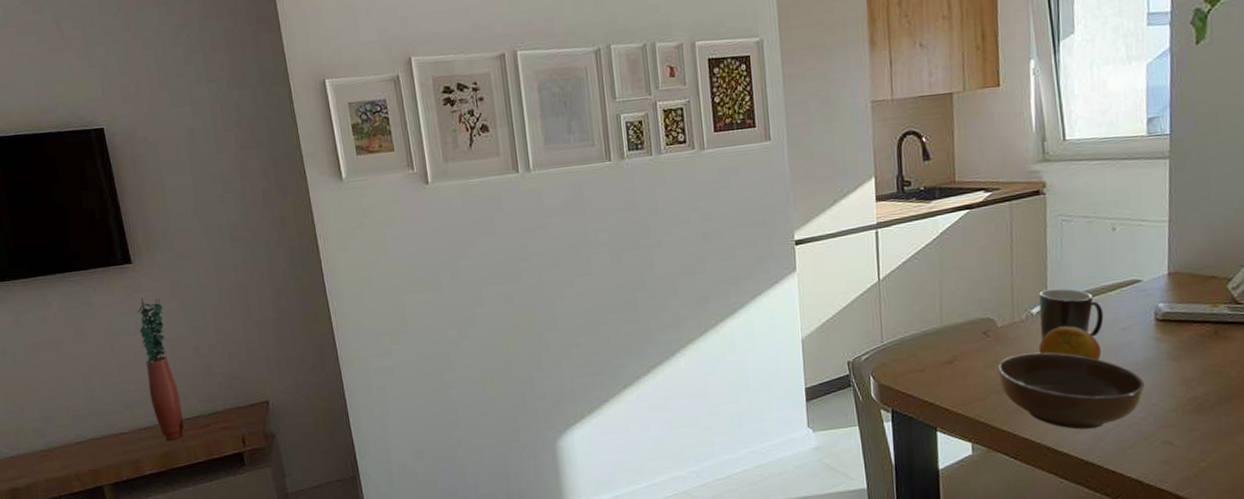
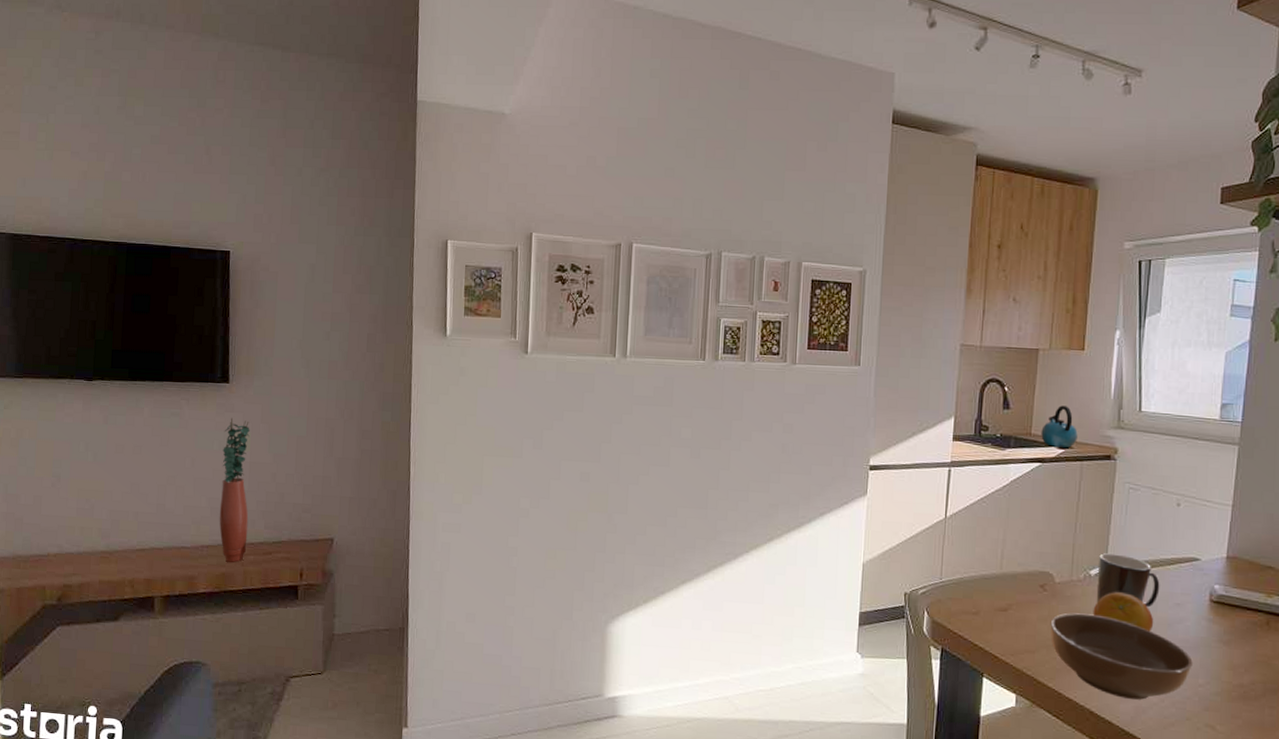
kettle: none [965,147,1003,192] -> present [1041,405,1078,449]

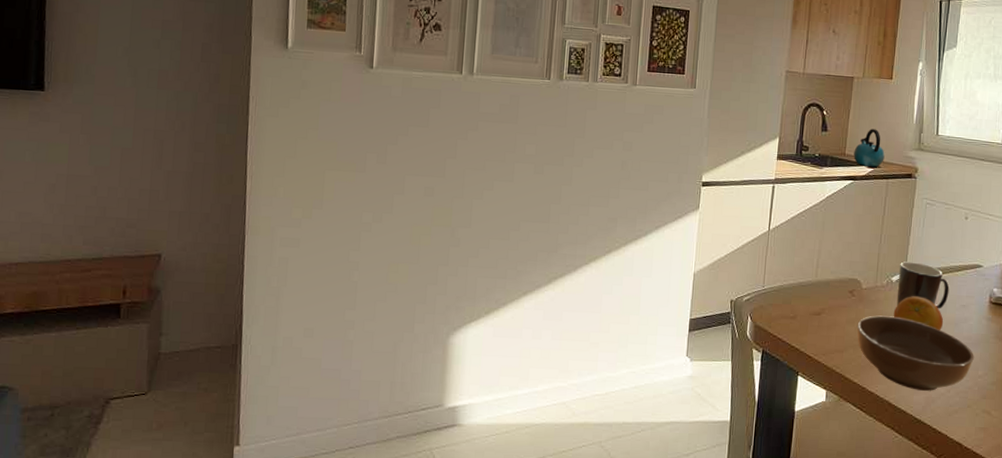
vase: present [219,417,250,563] -> none [30,127,68,281]

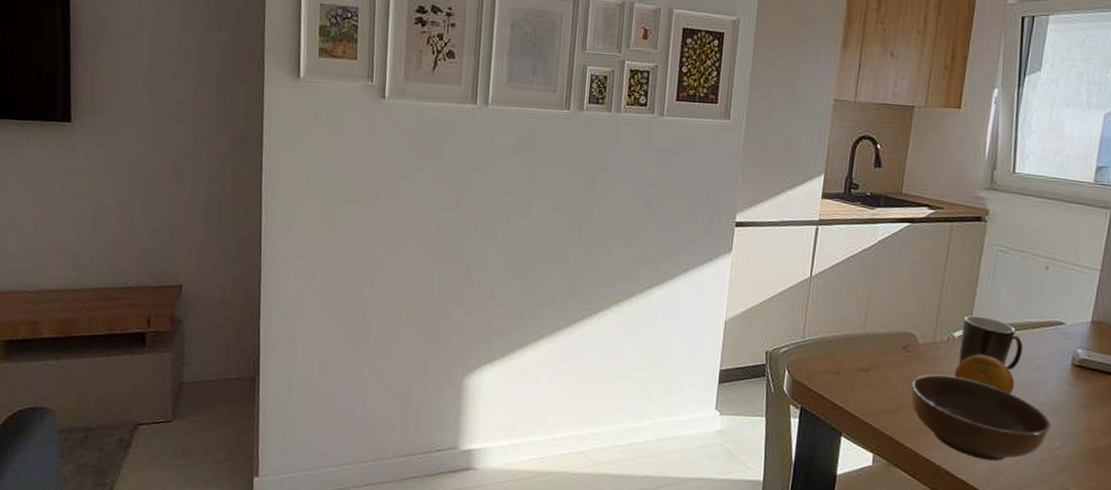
kettle: present [853,129,885,168] -> none [911,165,949,209]

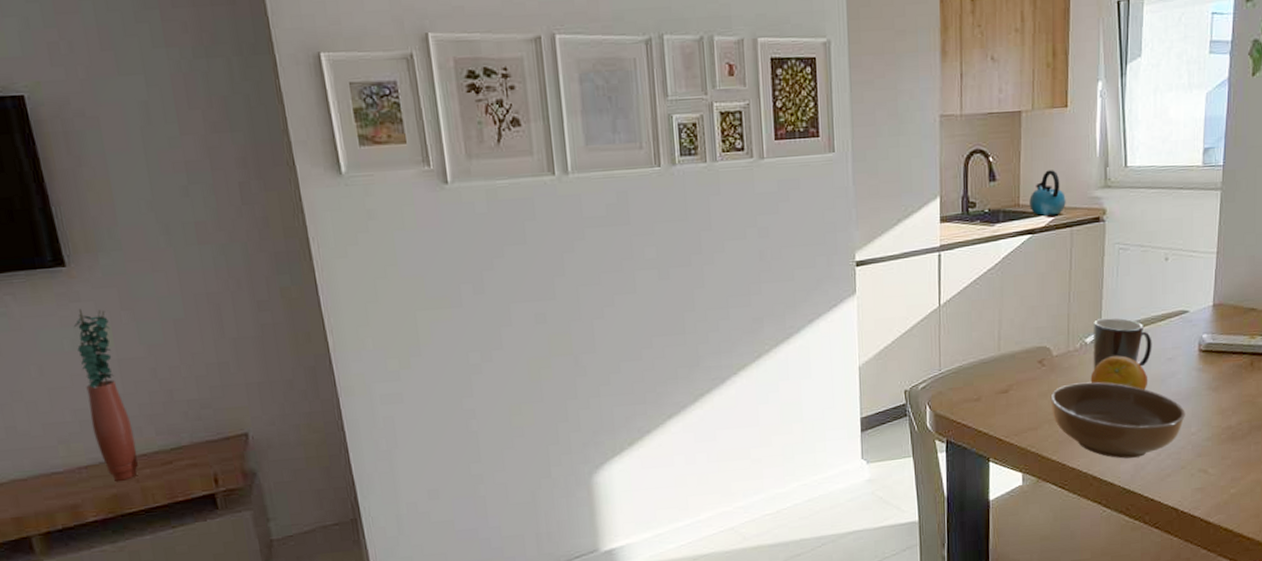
vase: none [62,158,94,308] -> present [73,308,138,481]
kettle: none [911,165,949,209] -> present [1029,170,1066,217]

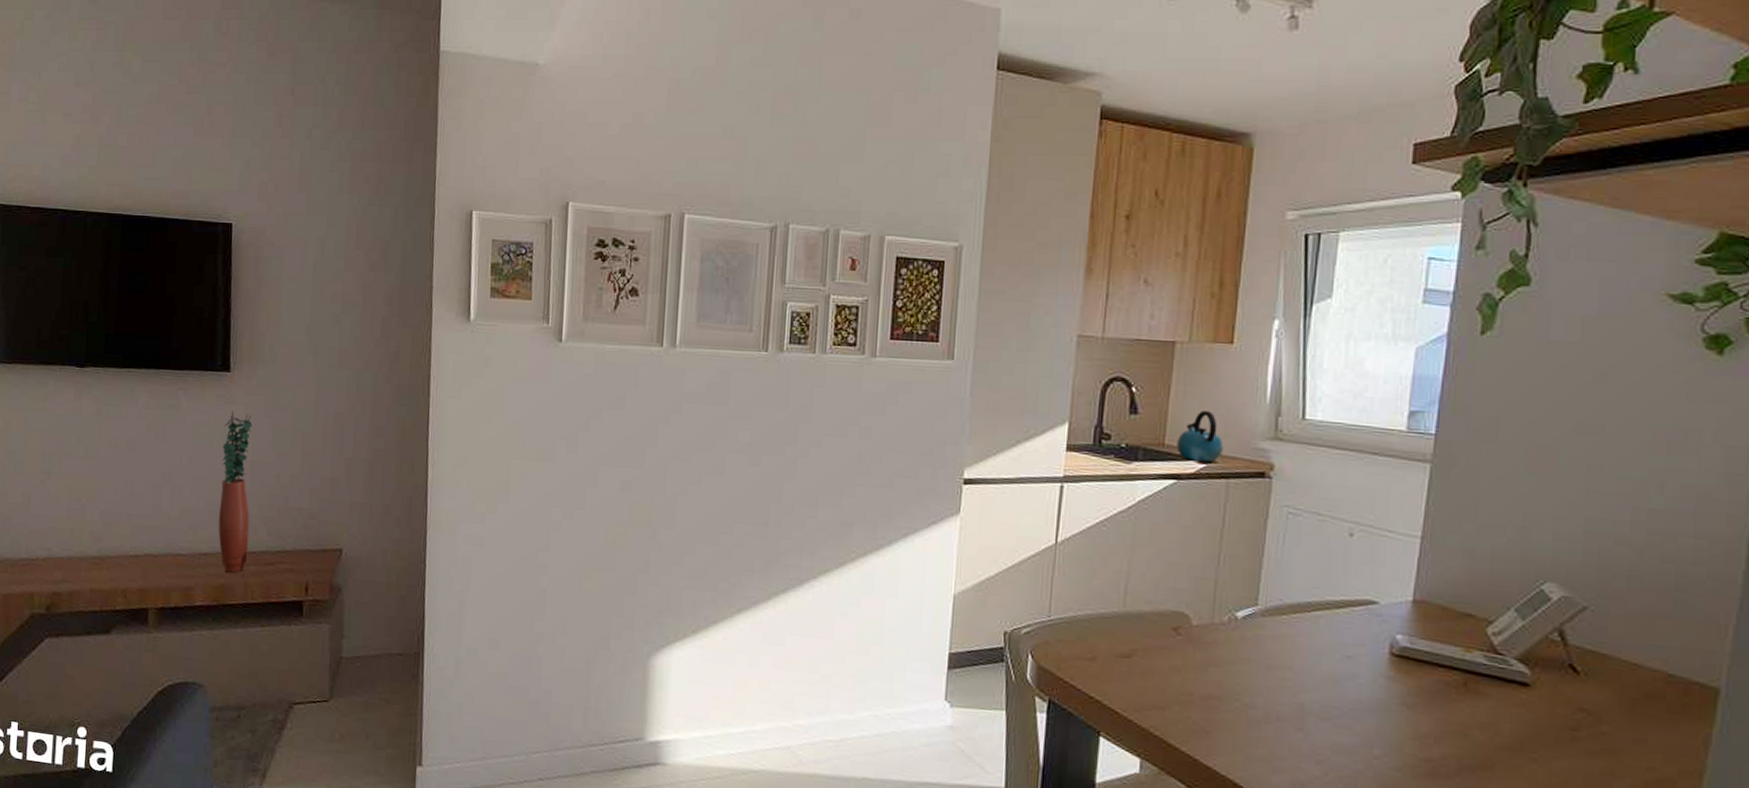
bowl: present [1050,382,1185,459] -> none [1184,662,1367,772]
fruit: present [1090,355,1148,390] -> none [1239,639,1317,689]
mug: present [1092,317,1152,371] -> none [1243,591,1326,660]

